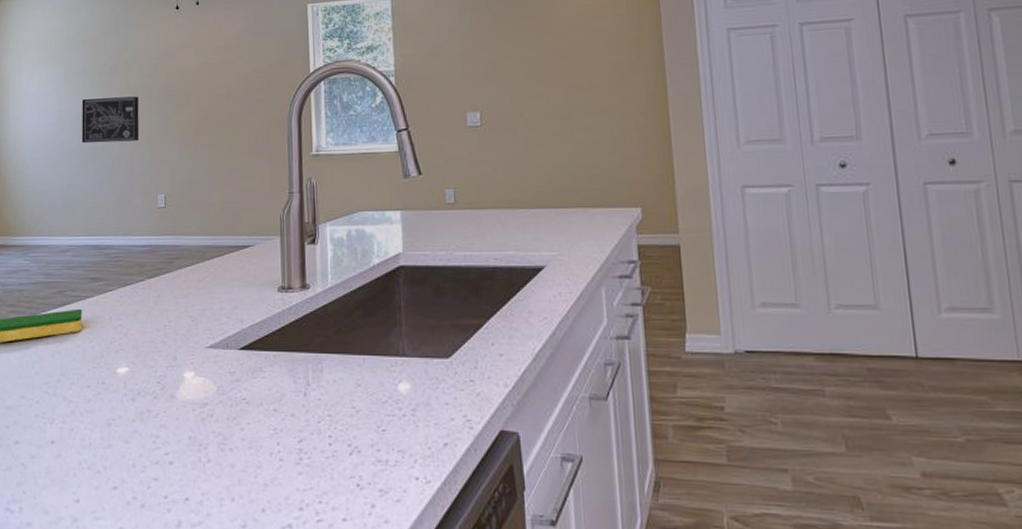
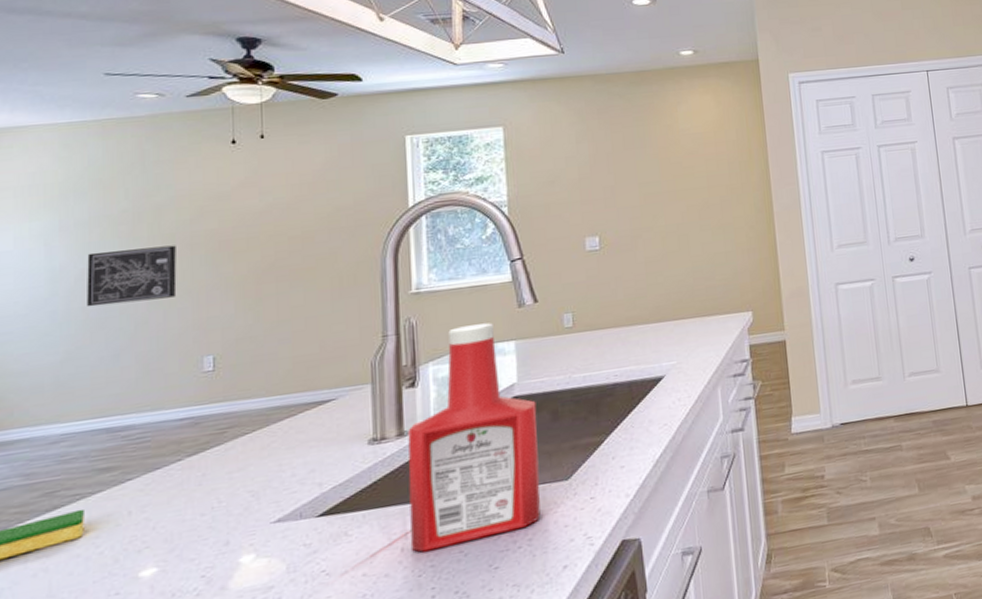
ketchup bottle: none [309,190,424,401] -> present [408,323,541,553]

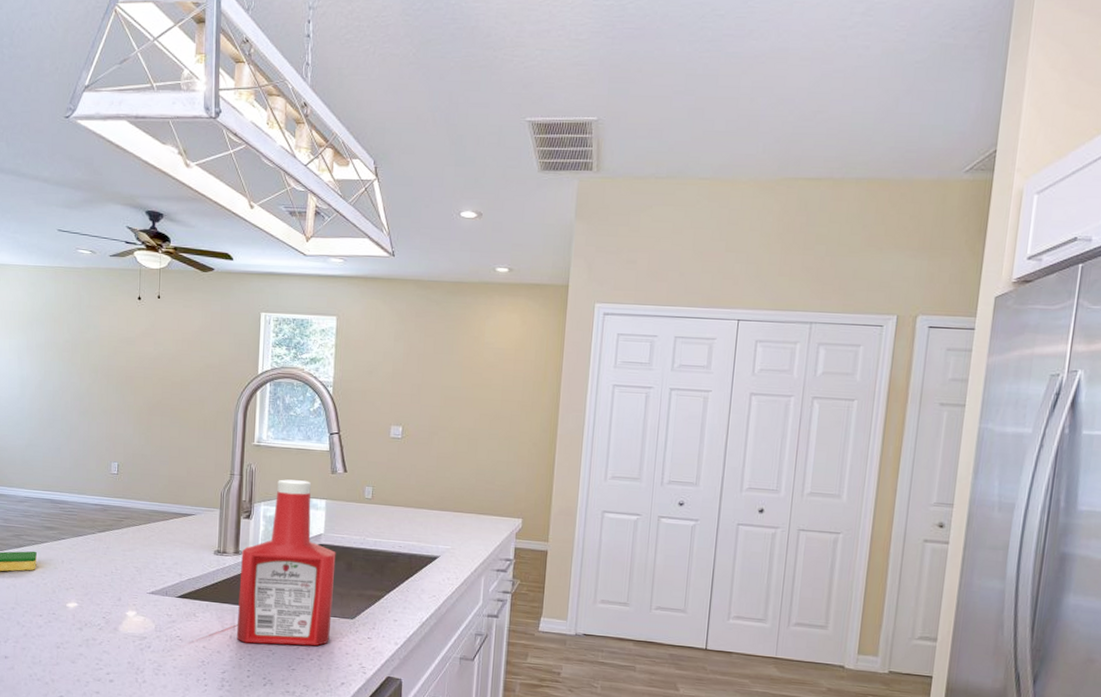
wall art: present [87,245,177,307] -> none [42,369,98,413]

